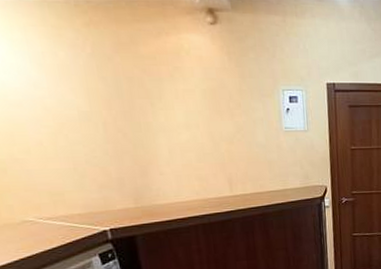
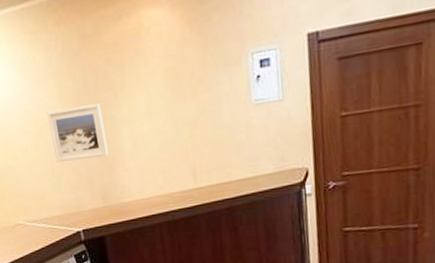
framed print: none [70,109,143,160] -> present [47,103,109,163]

